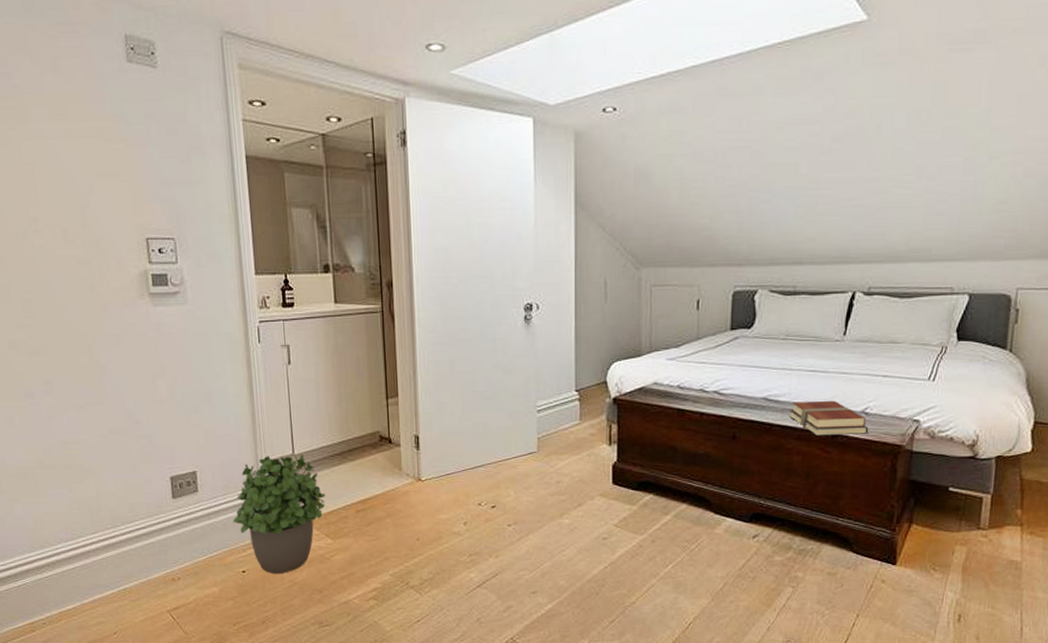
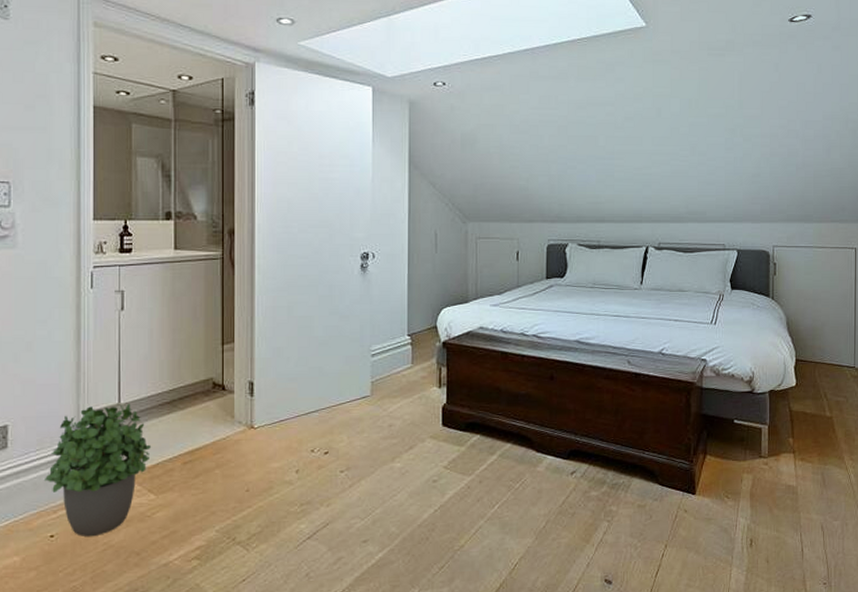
books: present [789,400,869,436] -> none [598,342,666,375]

